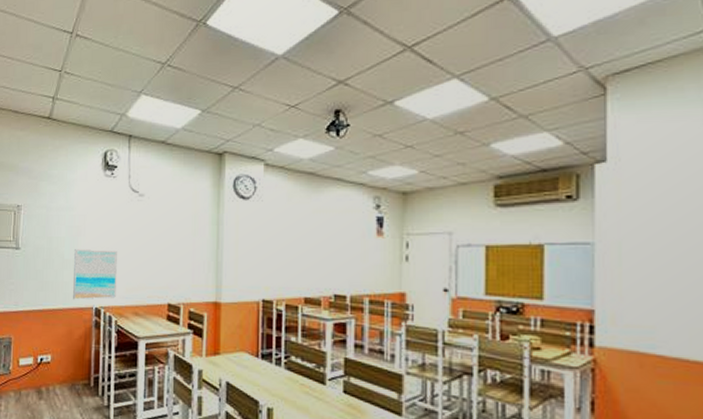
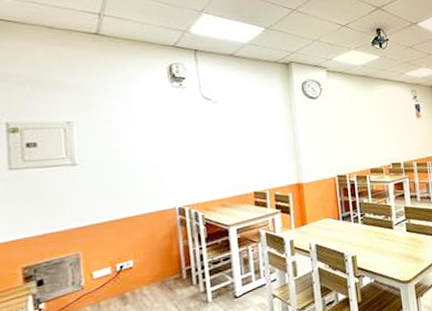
wall art: present [73,249,117,300] -> none [147,152,200,204]

